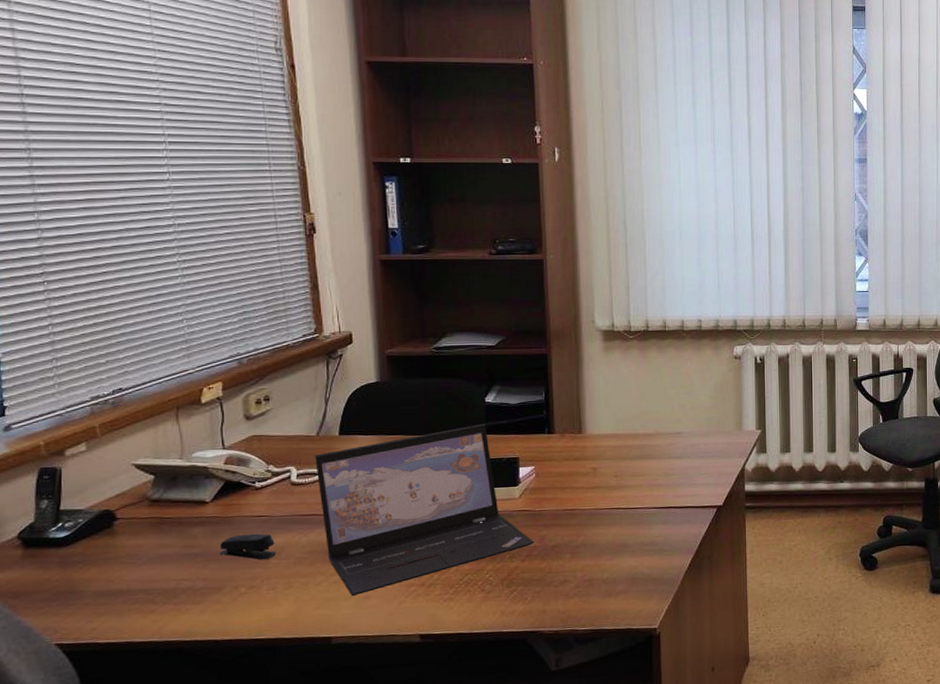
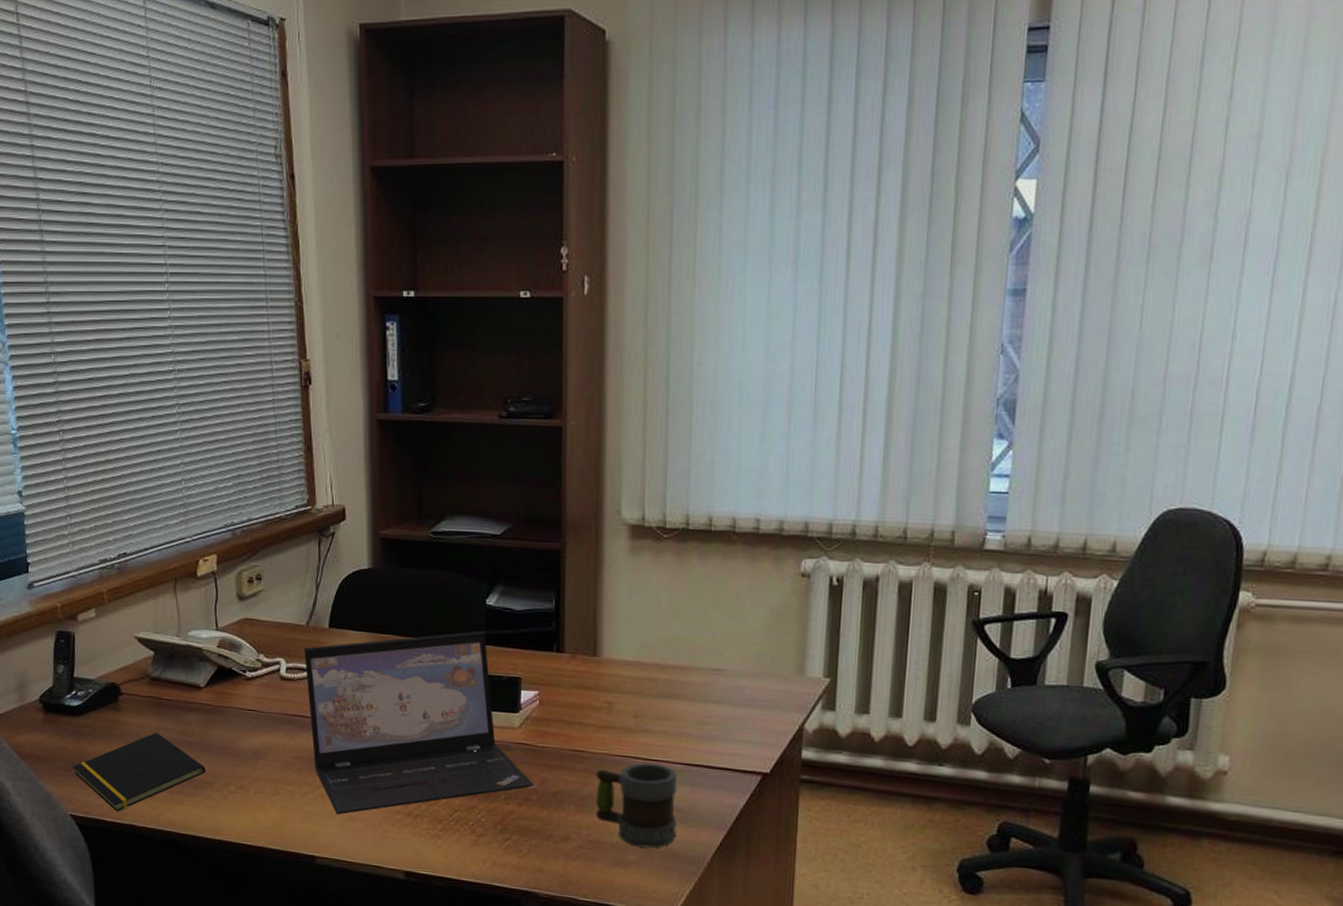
notepad: none [59,549,213,633] -> present [73,732,205,812]
stapler: present [219,533,276,560] -> none [211,727,265,759]
mug: none [587,511,655,579] -> present [596,763,678,849]

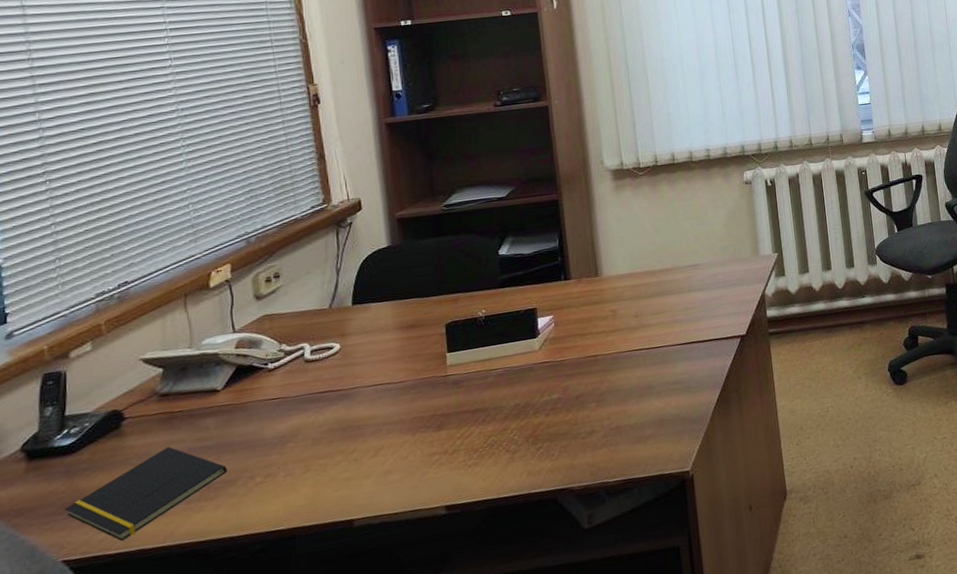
laptop: present [304,630,535,815] -> none [328,276,559,473]
mug: present [596,763,678,849] -> none [610,349,683,423]

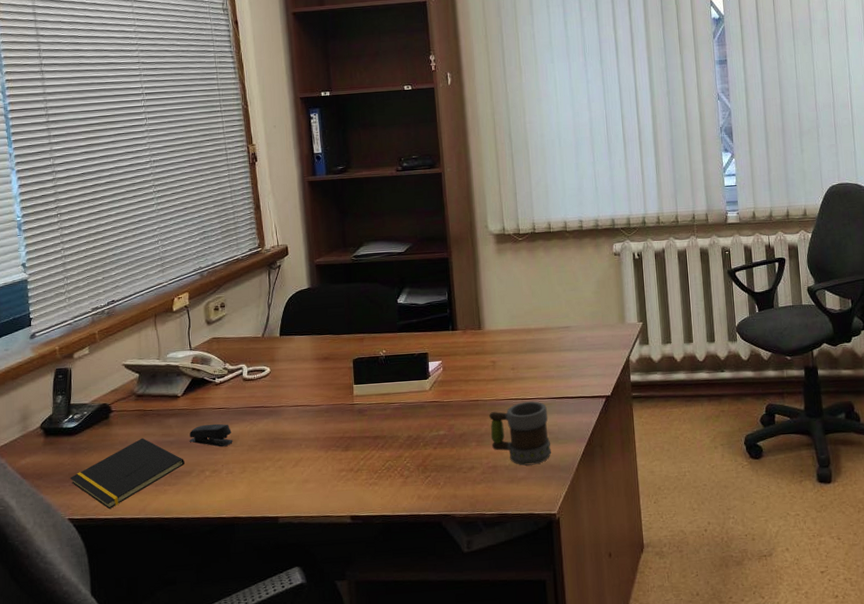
stapler: none [233,416,292,446] -> present [189,423,233,447]
mug: none [610,349,683,423] -> present [489,401,552,466]

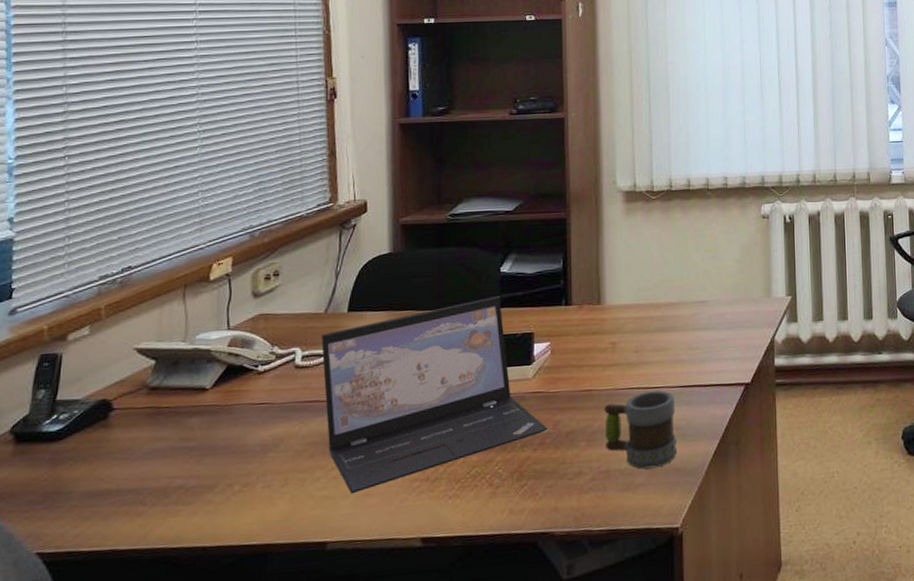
notepad: present [70,438,185,510] -> none [45,443,207,539]
stapler: present [189,423,233,447] -> none [215,423,275,454]
laptop: none [261,322,445,480] -> present [321,295,549,494]

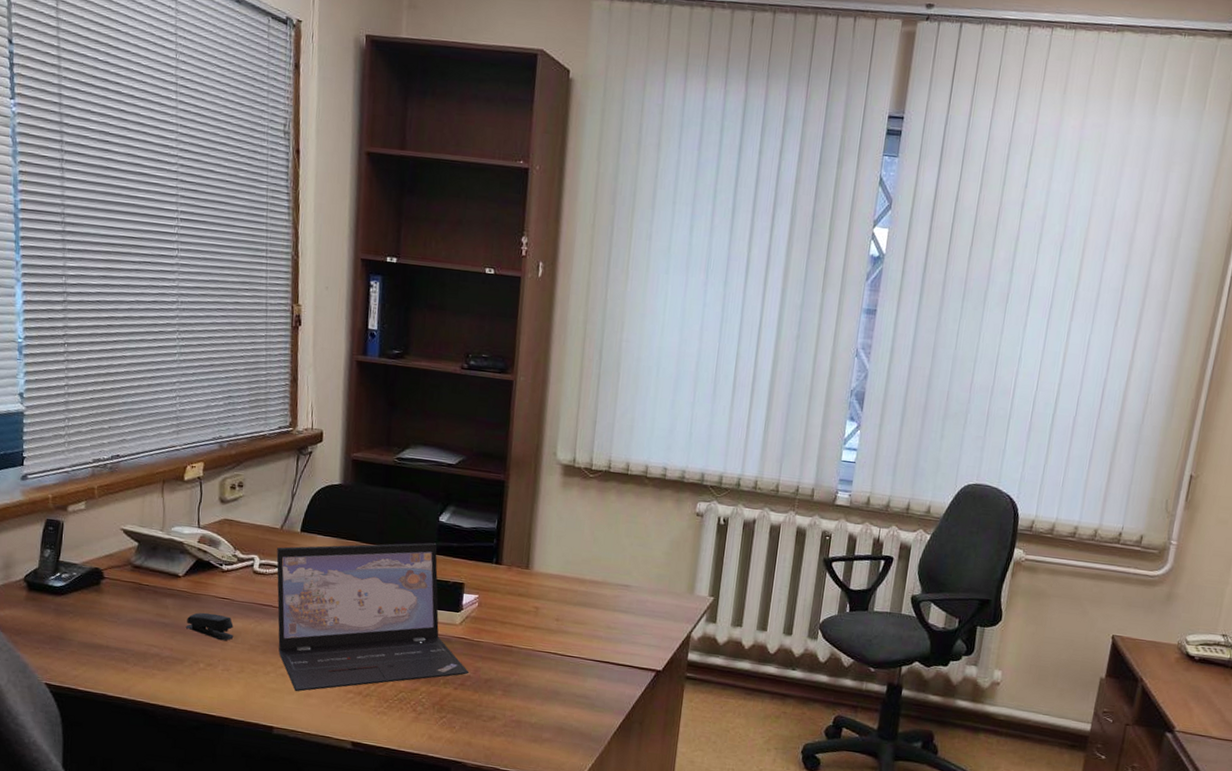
stapler: none [215,423,275,454] -> present [185,612,234,641]
mug: present [604,390,678,469] -> none [519,658,588,728]

